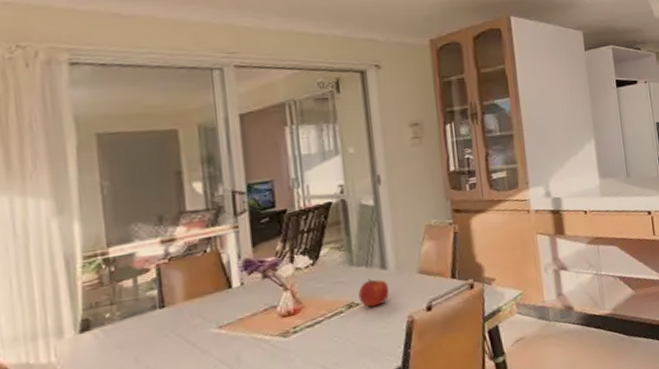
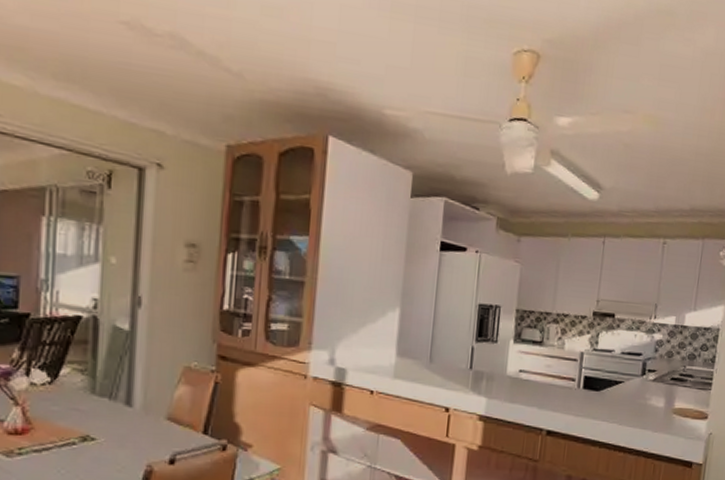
apple: present [358,278,390,308] -> none [95,413,132,446]

